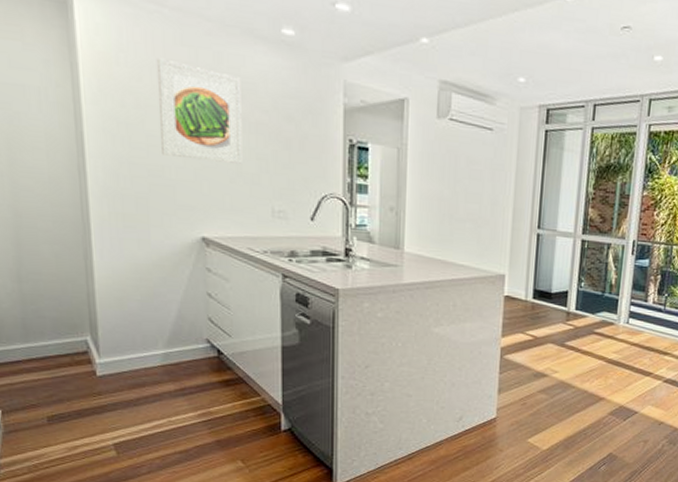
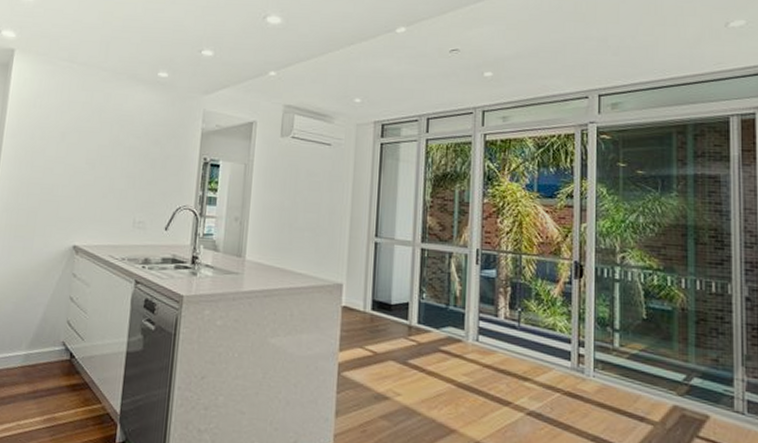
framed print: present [156,58,242,164] -> none [54,100,123,181]

